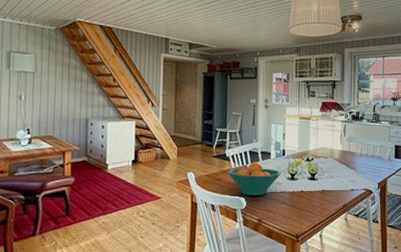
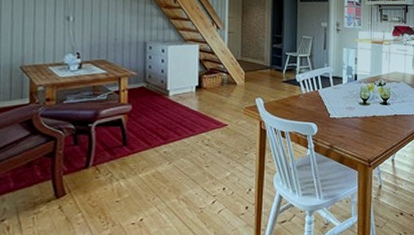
fruit bowl: present [228,162,281,195] -> none [298,87,353,121]

